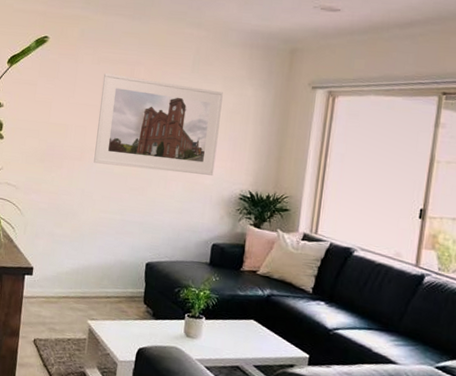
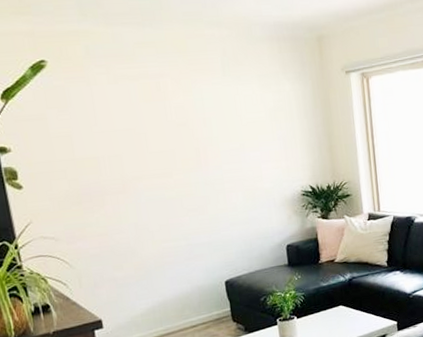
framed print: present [94,73,223,176] -> none [125,91,271,192]

